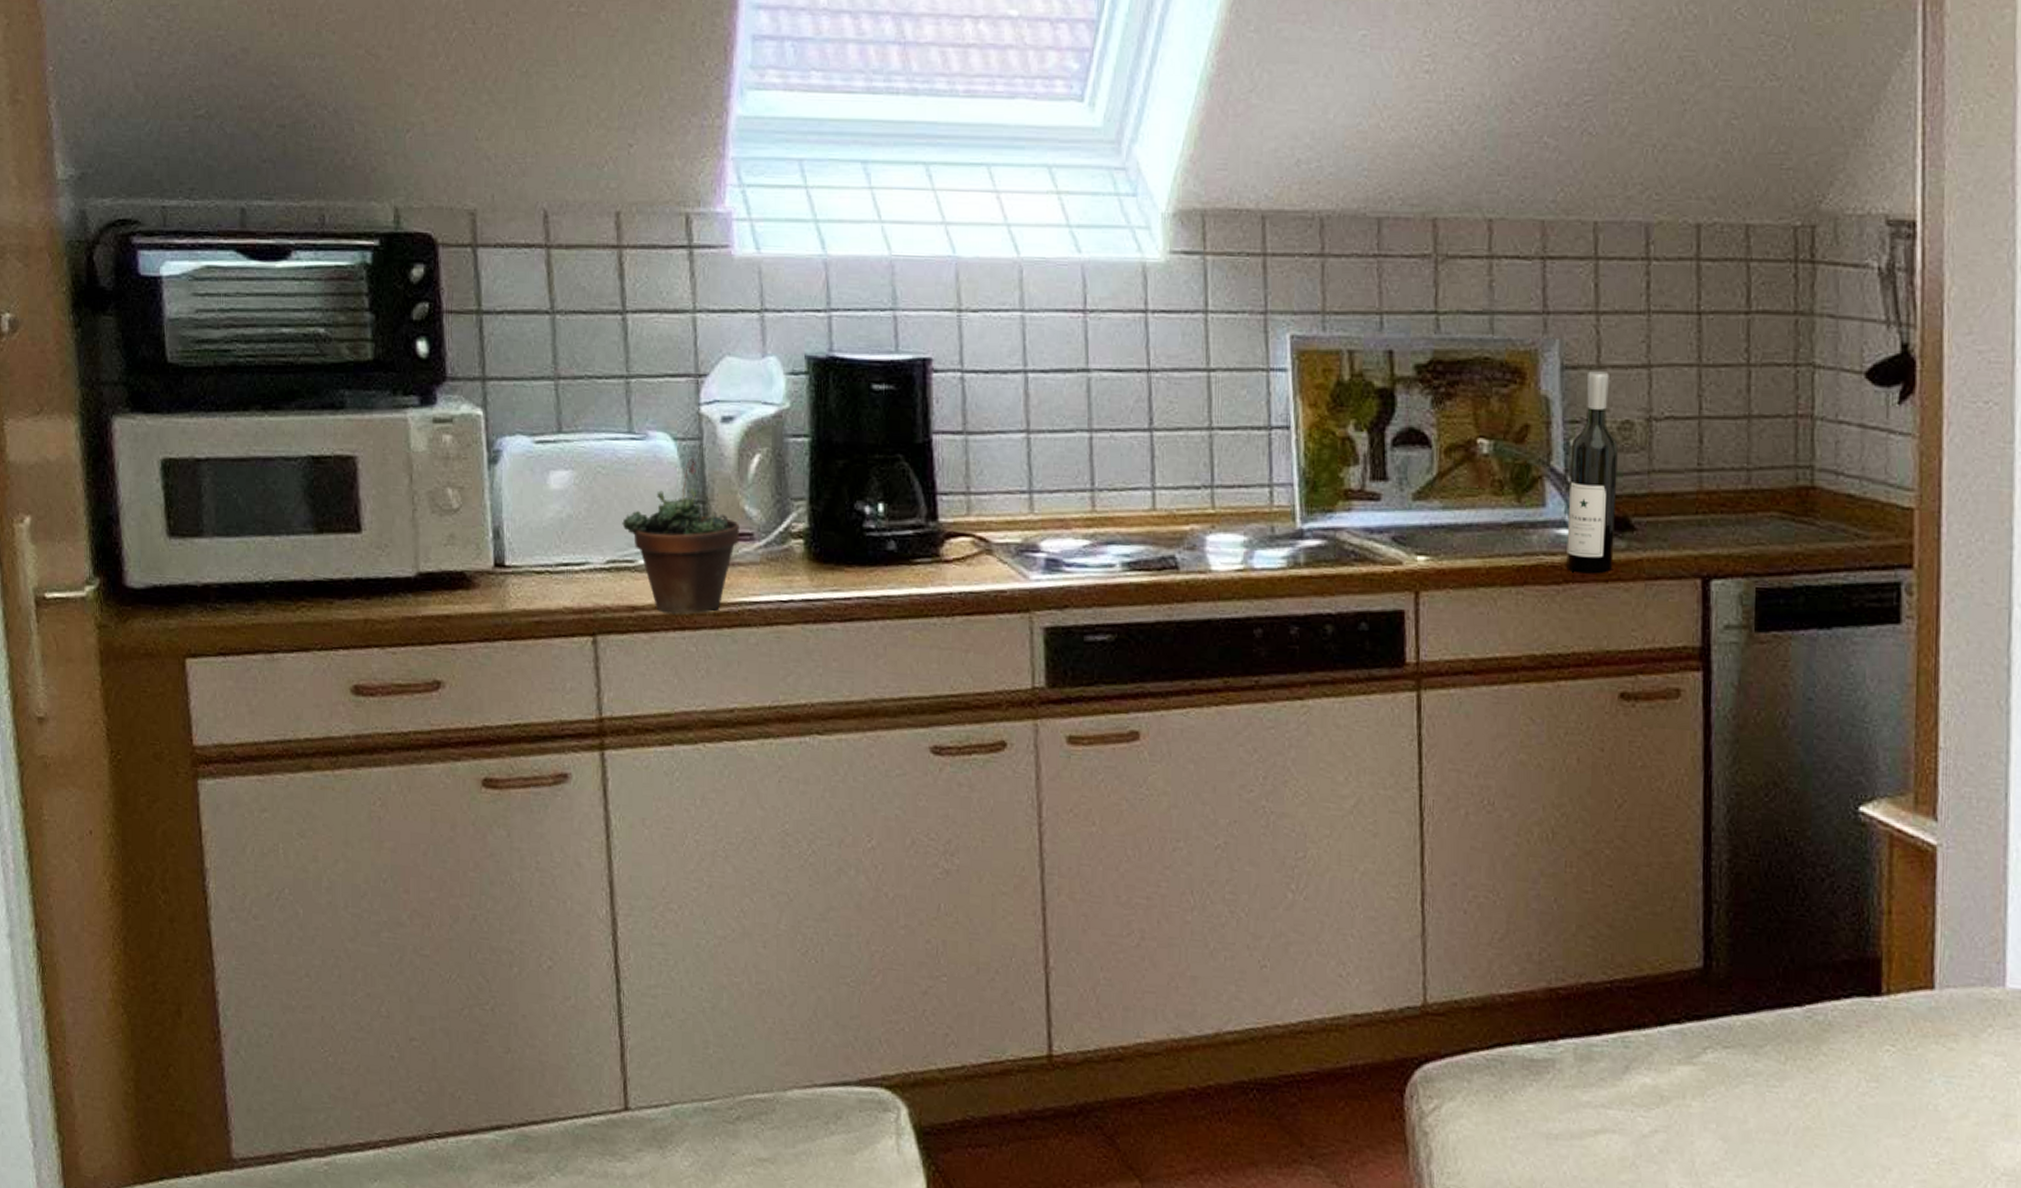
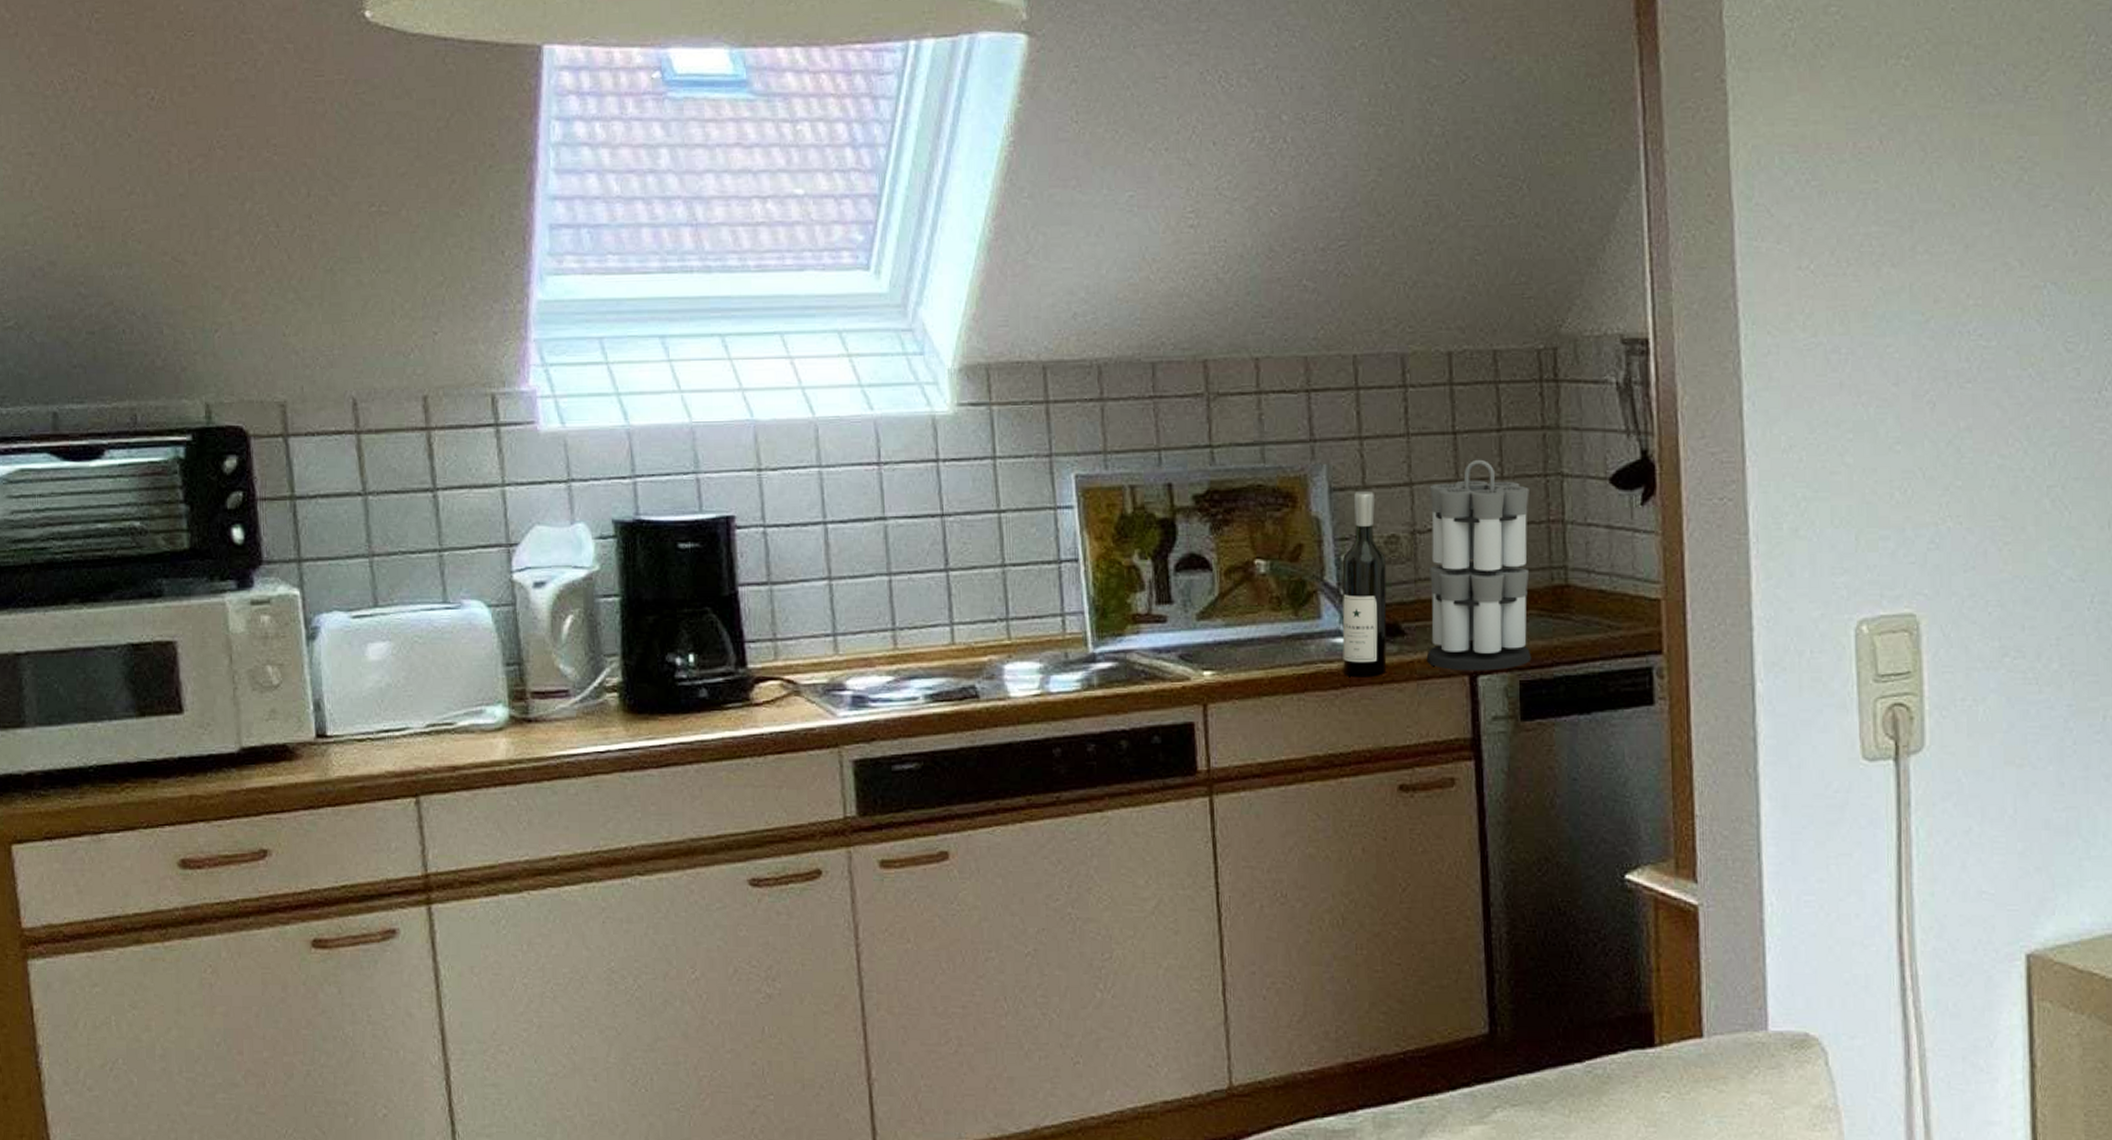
succulent plant: present [622,458,740,616] -> none [440,623,556,772]
spice rack: none [1656,343,1777,576] -> present [1426,459,1532,671]

